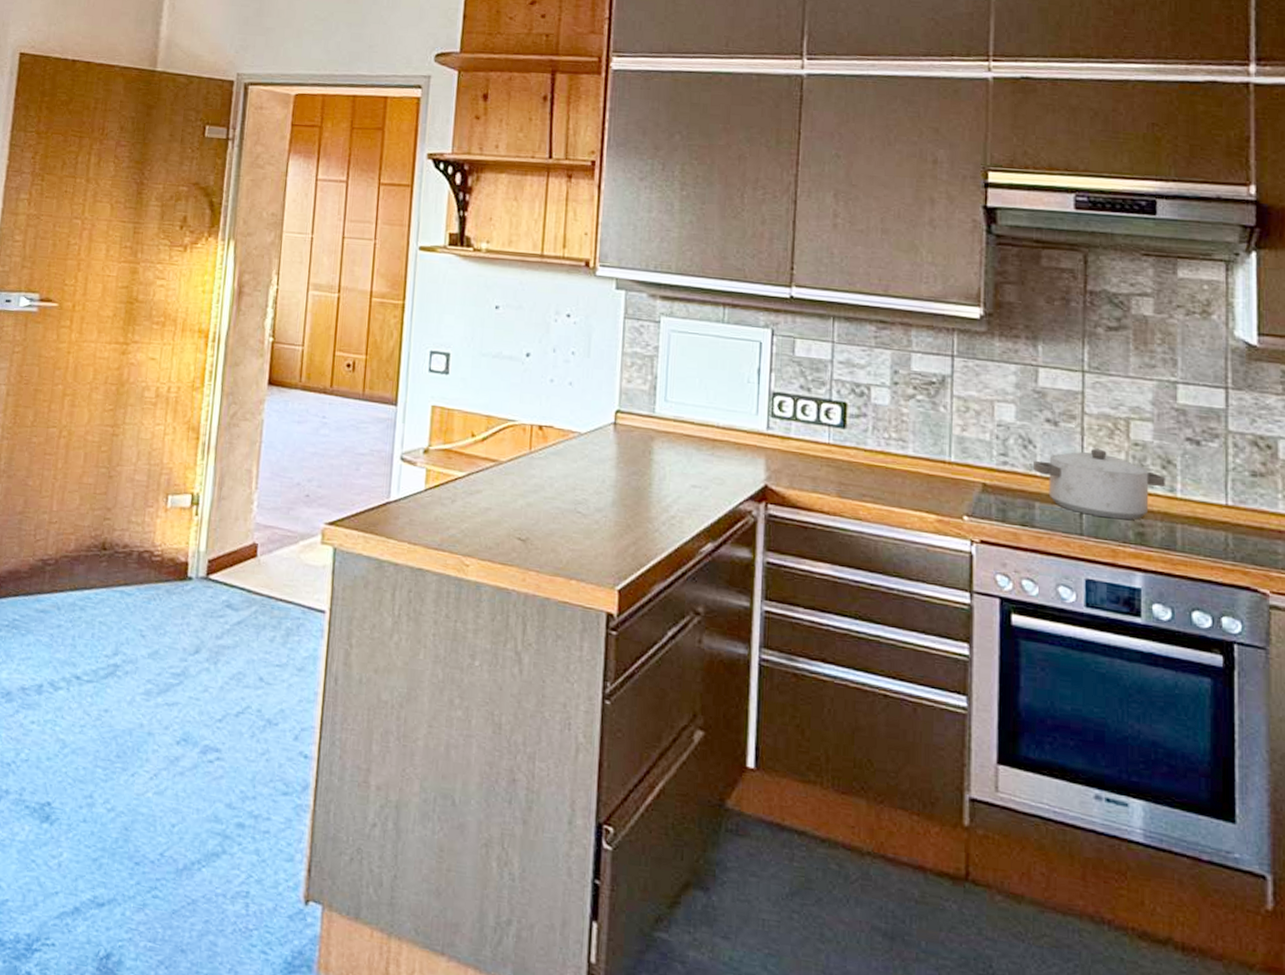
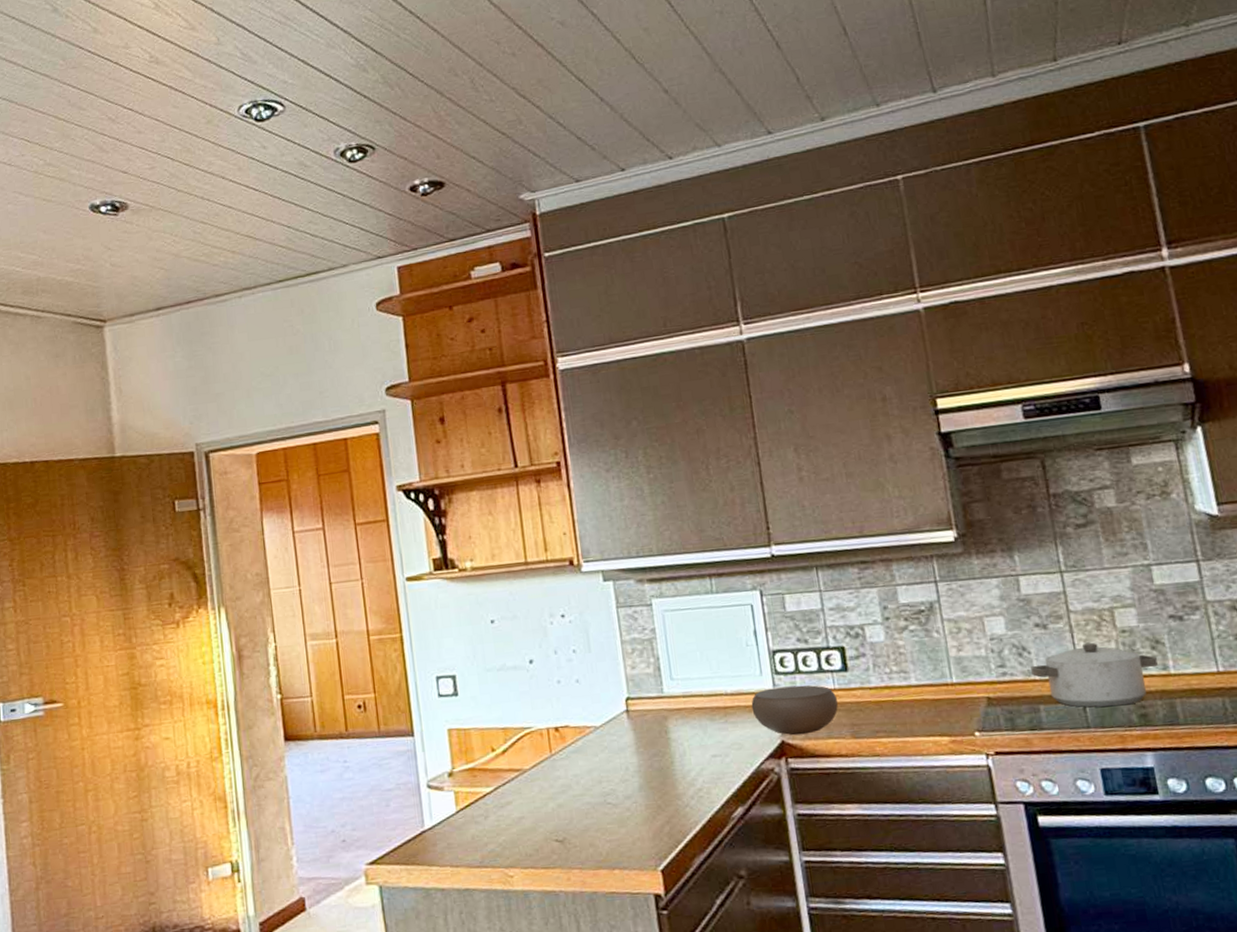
bowl: none [741,429,830,484] -> present [751,685,838,736]

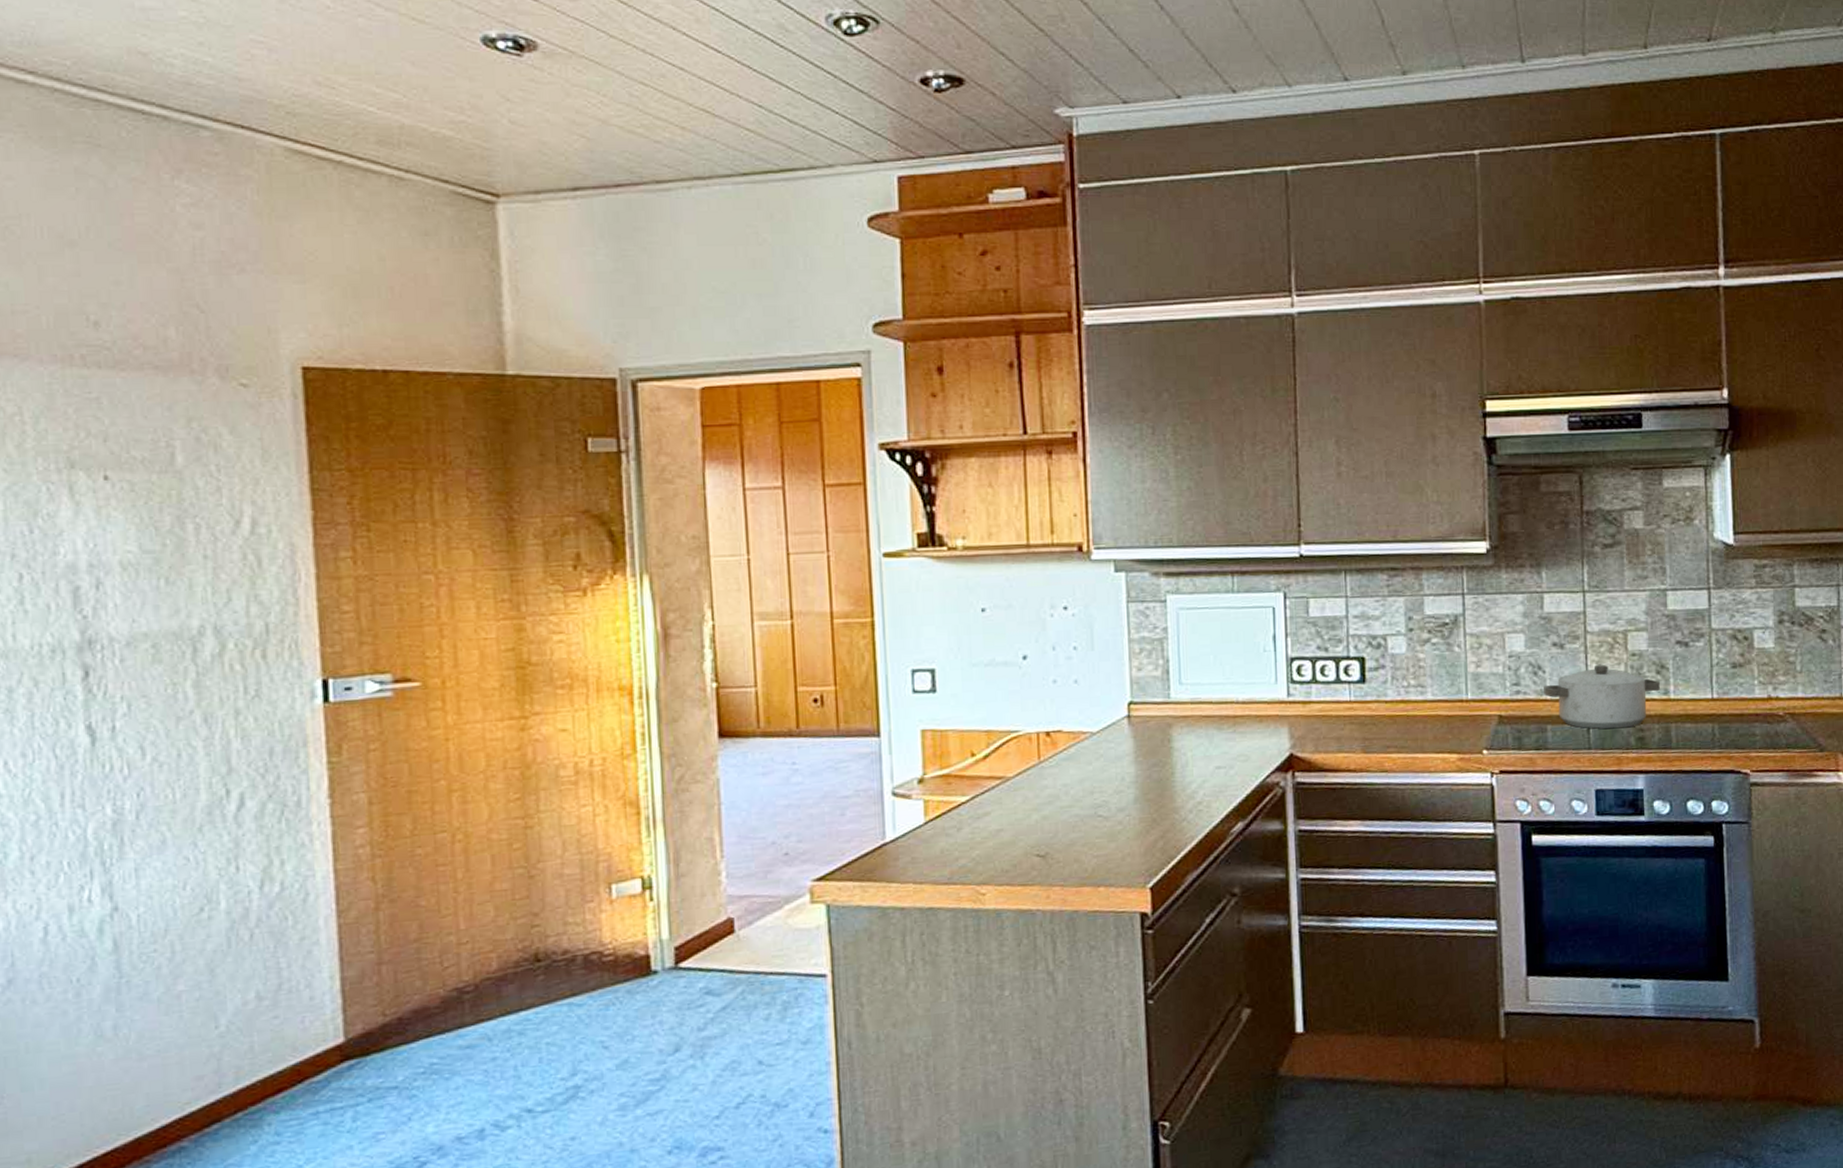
bowl: present [751,685,838,736] -> none [1262,695,1353,748]

